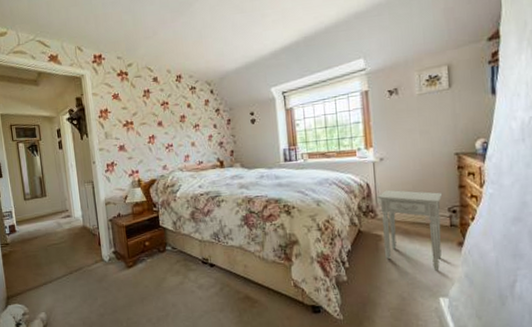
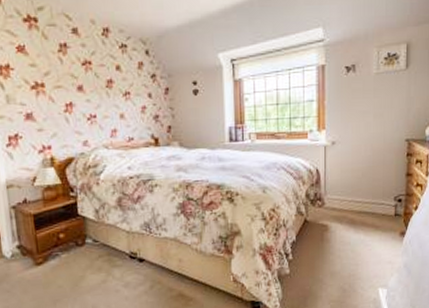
nightstand: present [377,190,443,271] -> none [326,176,390,261]

